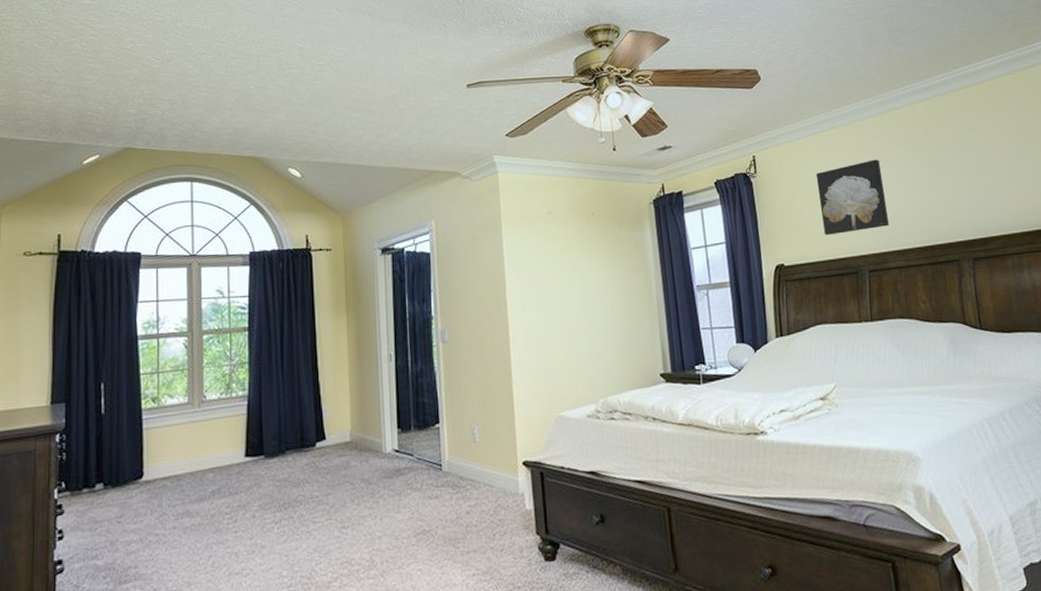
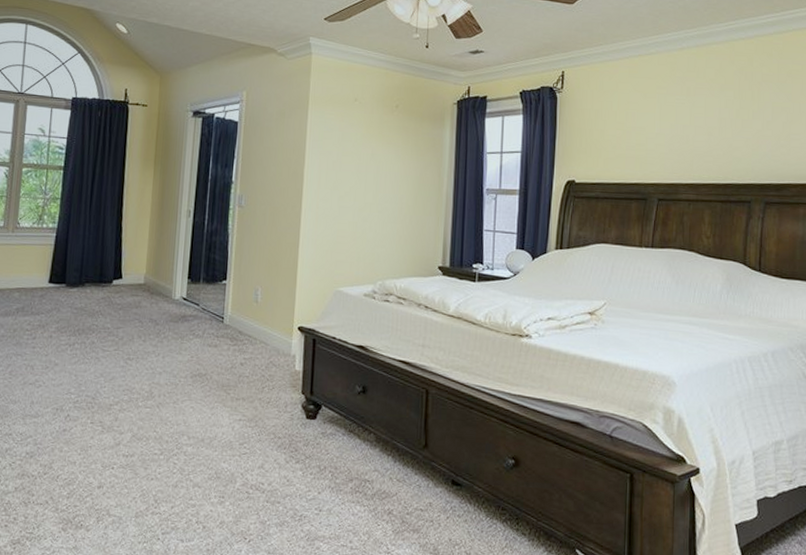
wall art: present [815,159,889,236] -> none [619,91,688,160]

